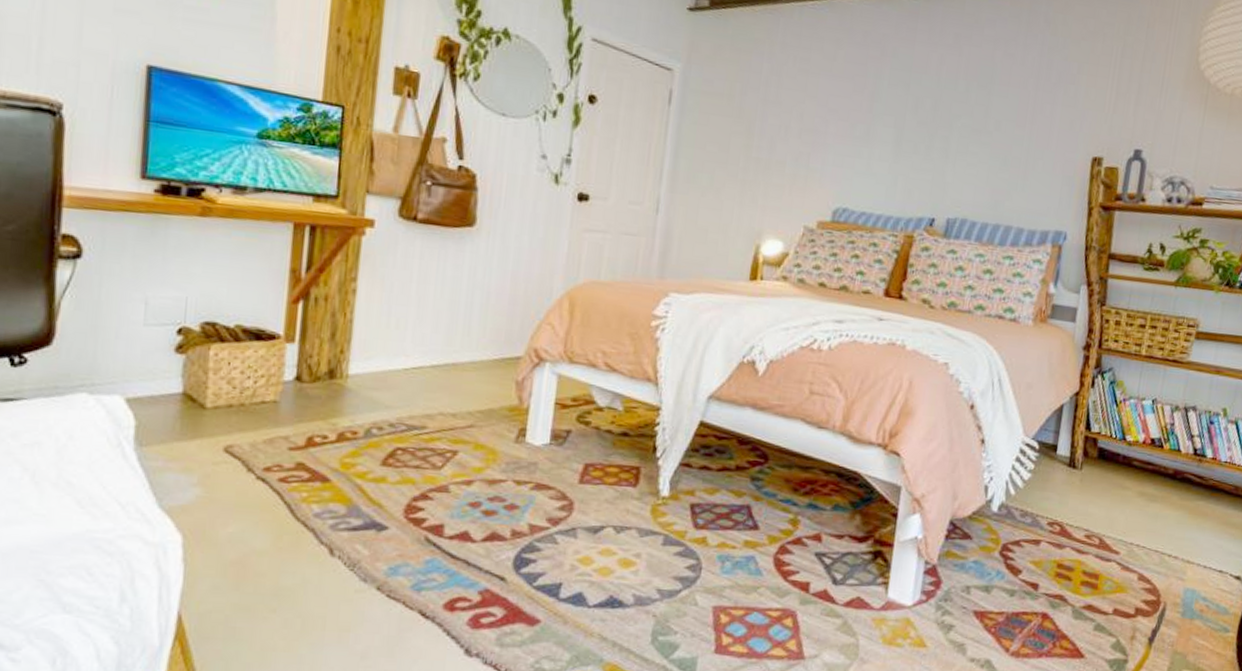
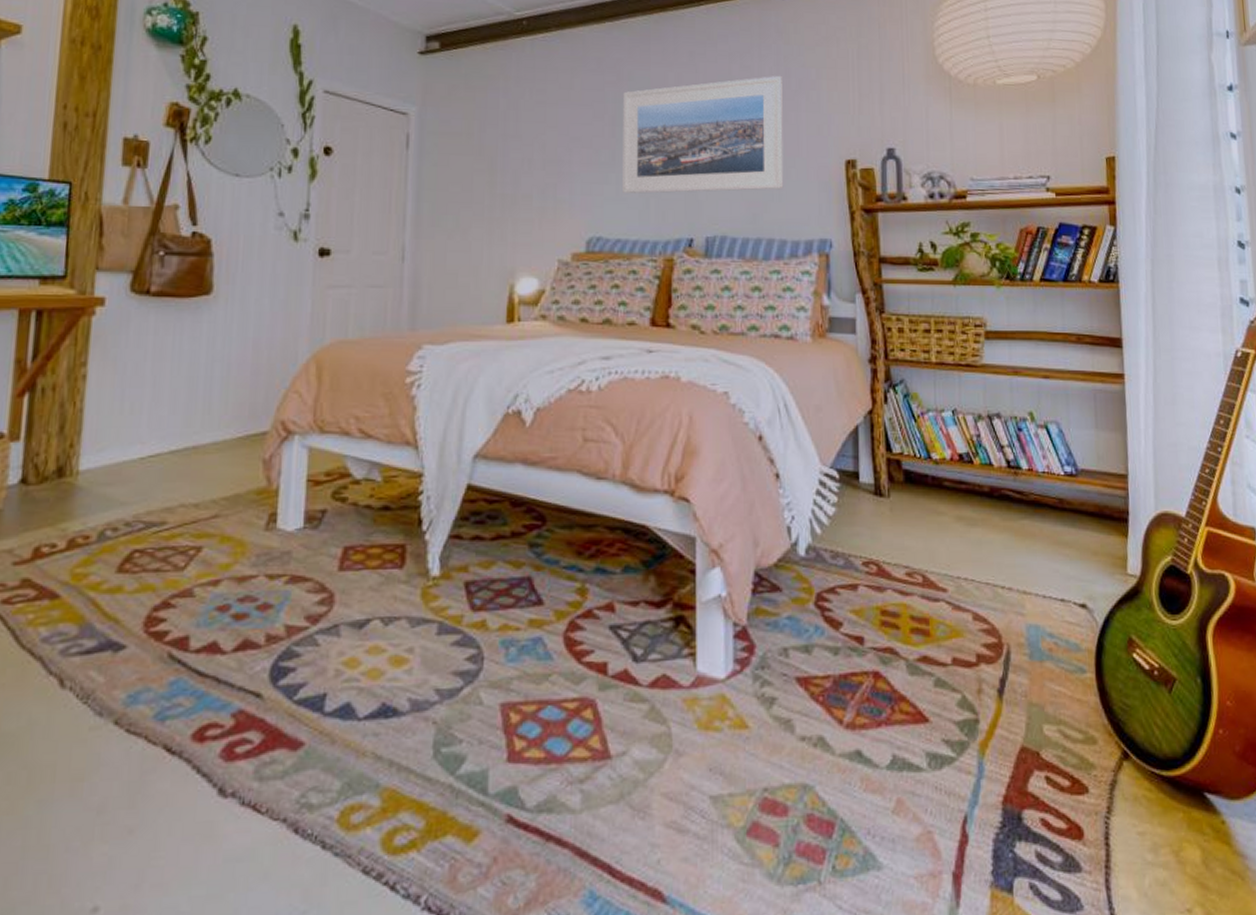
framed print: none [873,66,1044,180] -> present [623,75,784,194]

